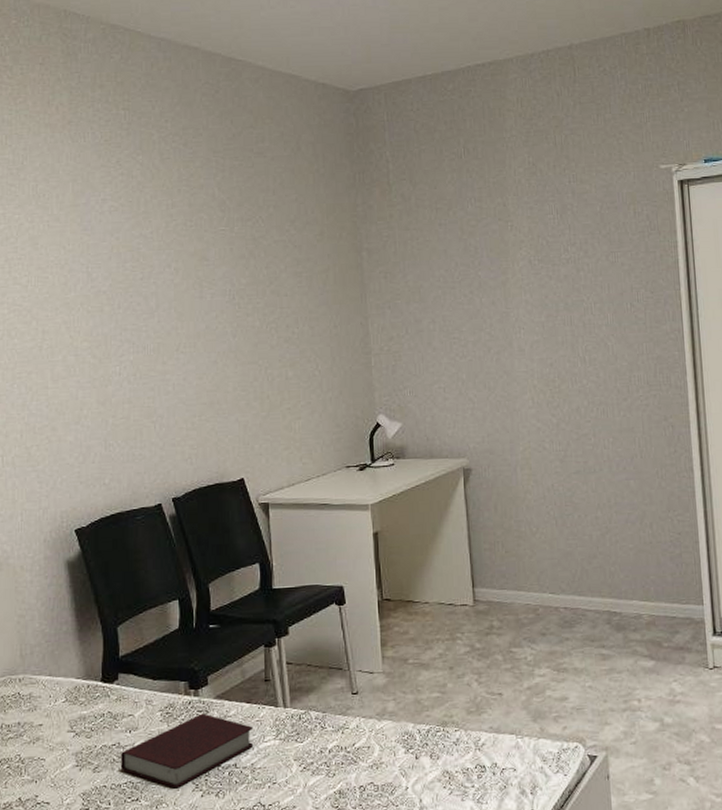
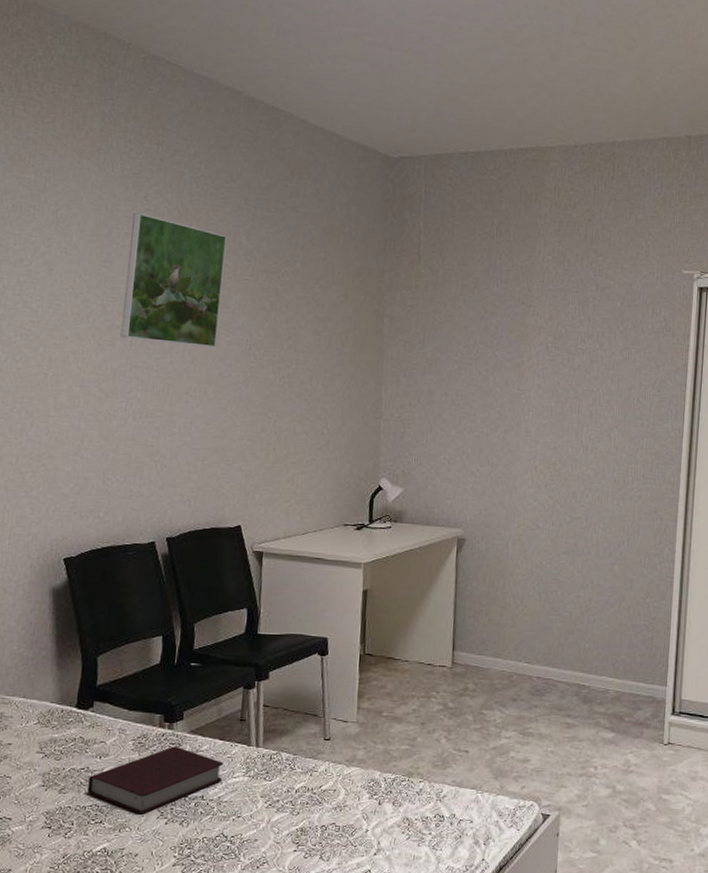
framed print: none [107,177,201,303] -> present [120,212,227,348]

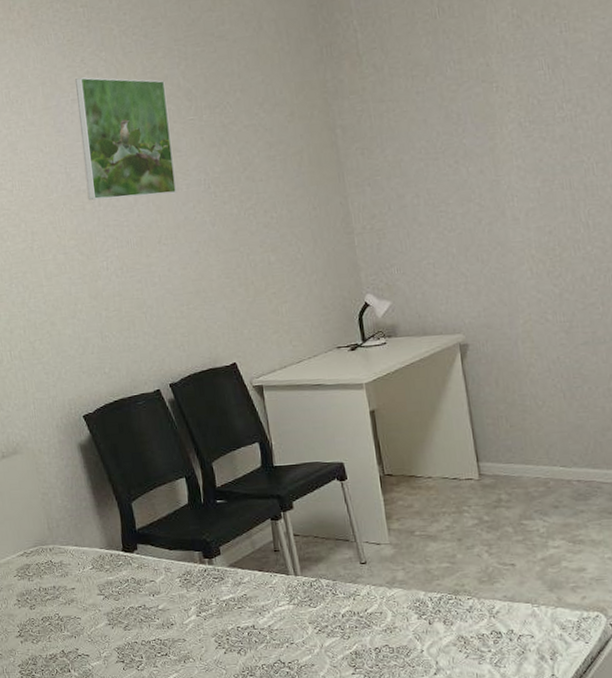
book: present [88,746,223,814] -> none [147,580,268,646]

